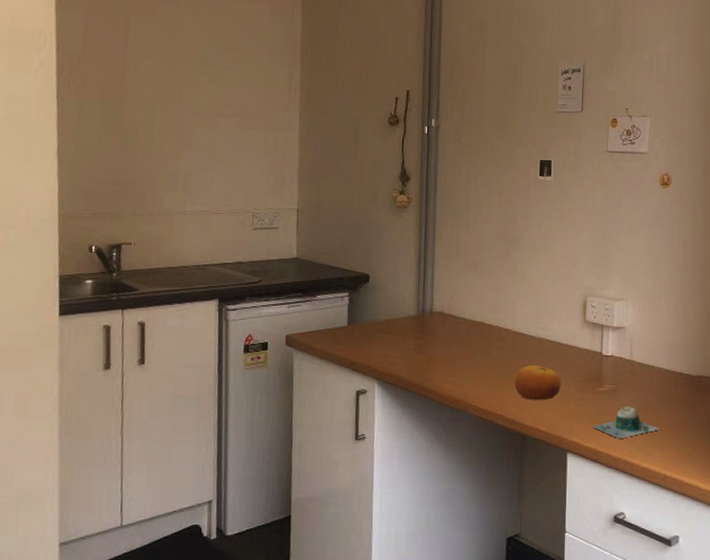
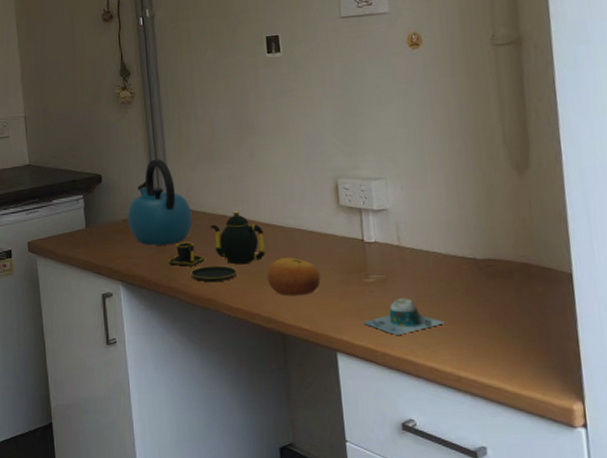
kettle: none [390,264,453,347] -> present [127,159,193,246]
teapot: none [424,320,516,384] -> present [168,211,265,282]

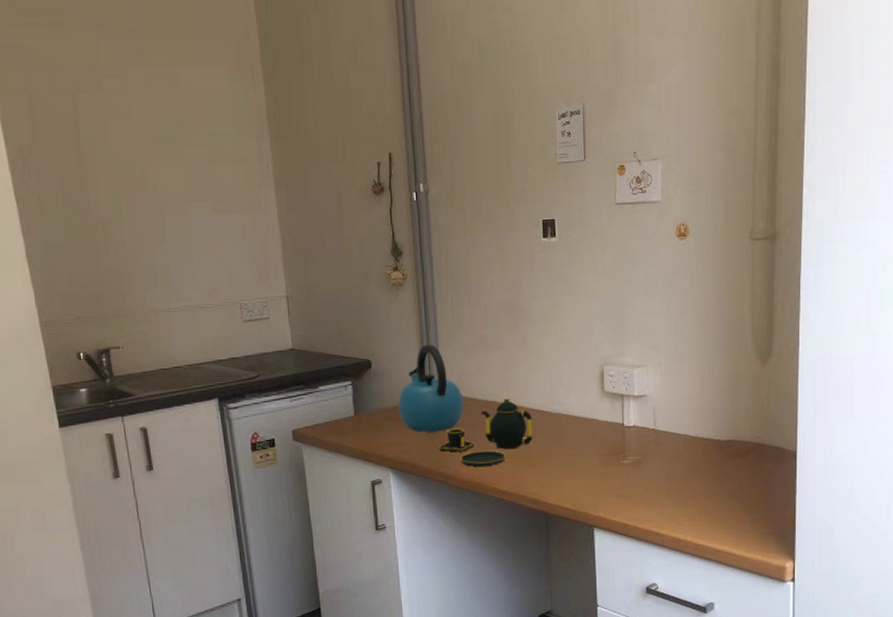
fruit: present [267,258,321,297] -> none [534,442,583,479]
mug: present [363,298,445,335] -> none [618,476,689,510]

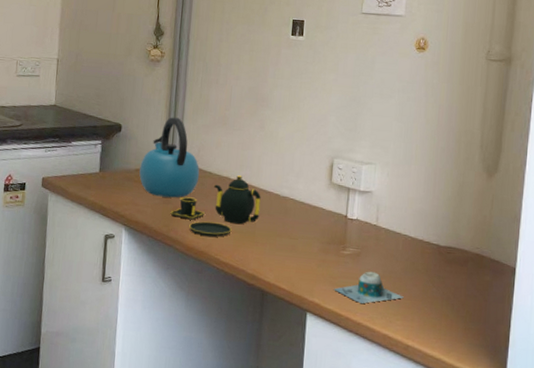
mug: none [618,476,689,510] -> present [334,271,404,304]

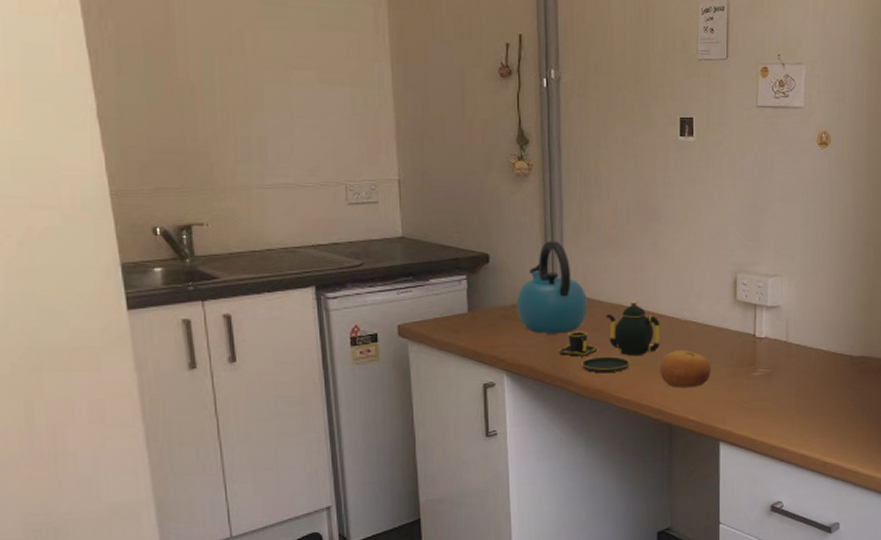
fruit: none [257,223,304,259] -> present [660,351,711,389]
mug: present [334,271,404,304] -> none [746,391,819,425]

